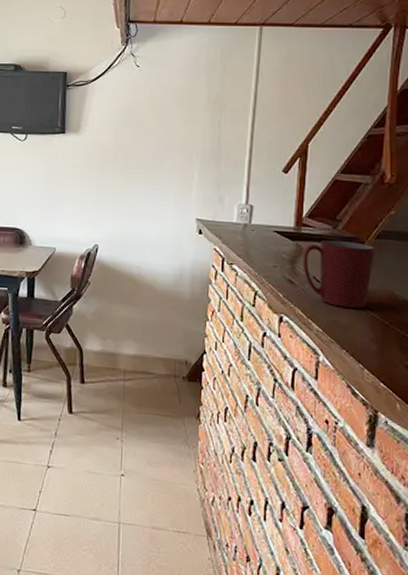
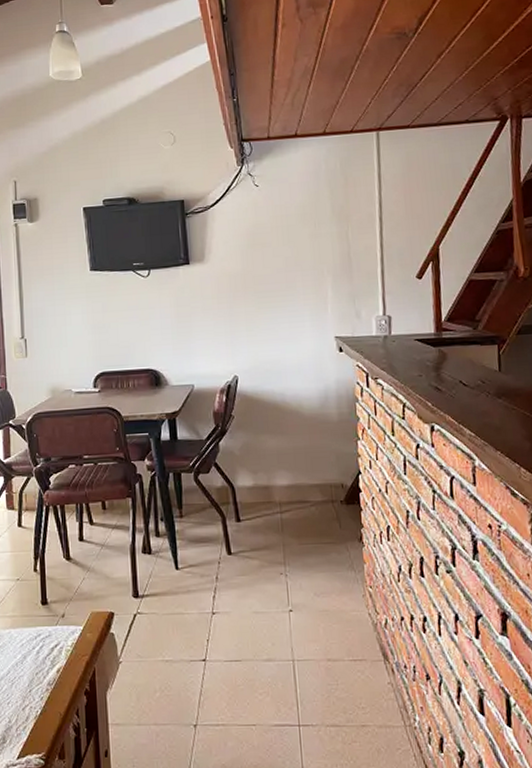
mug: present [302,239,376,309] -> none [446,340,518,409]

